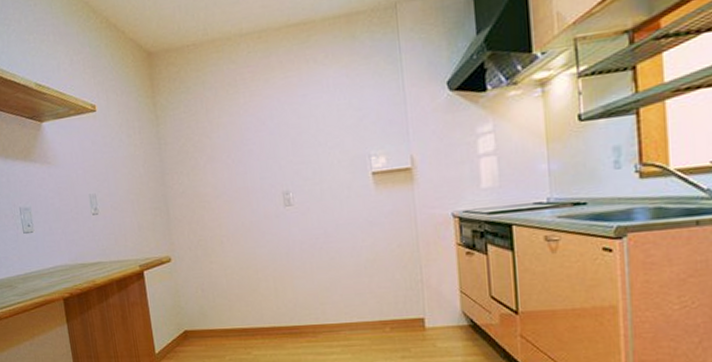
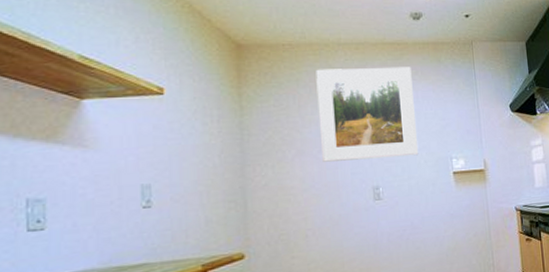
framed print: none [220,49,332,167] -> present [316,66,419,162]

